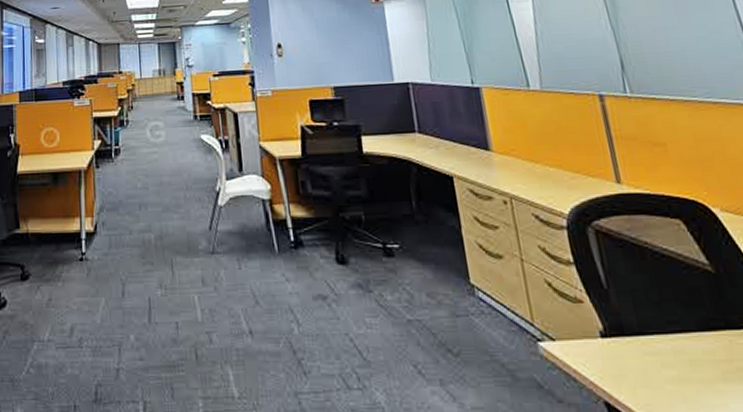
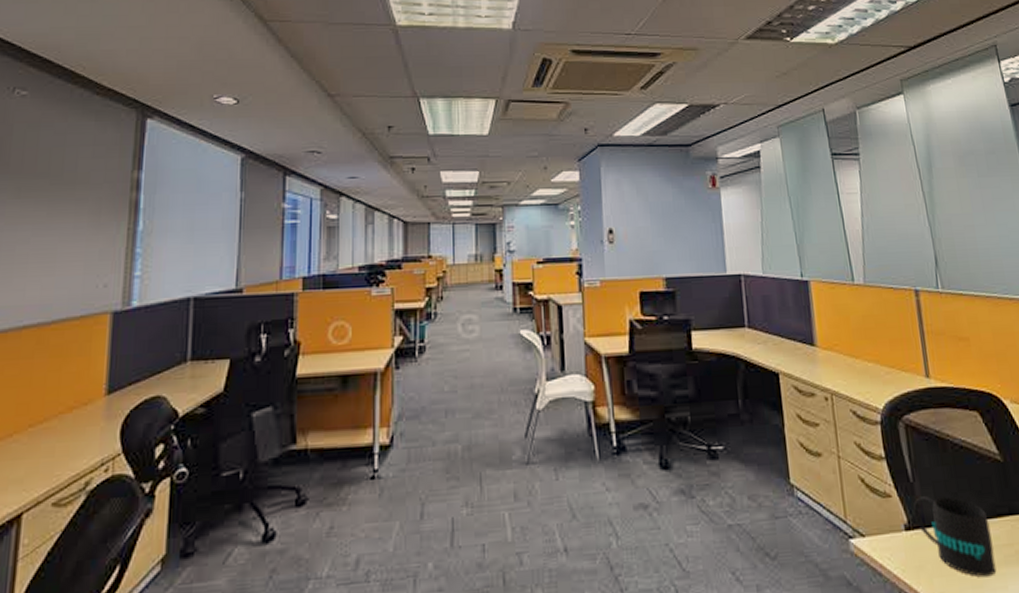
mug: none [609,304,713,393] -> present [913,496,997,578]

